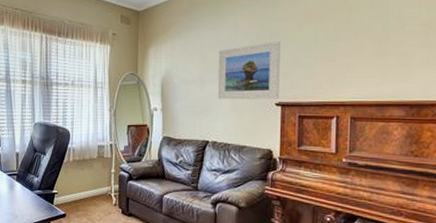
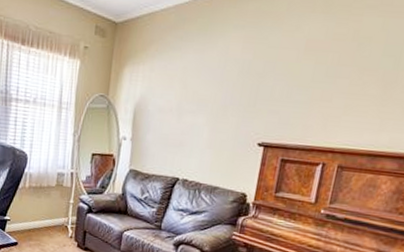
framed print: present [217,42,281,100] -> none [194,72,274,139]

